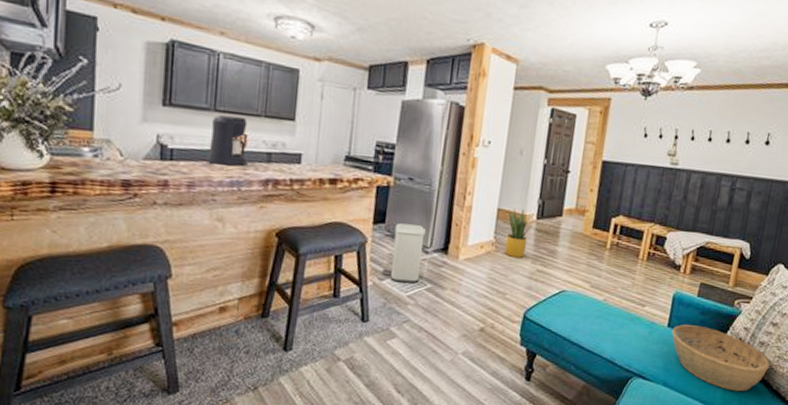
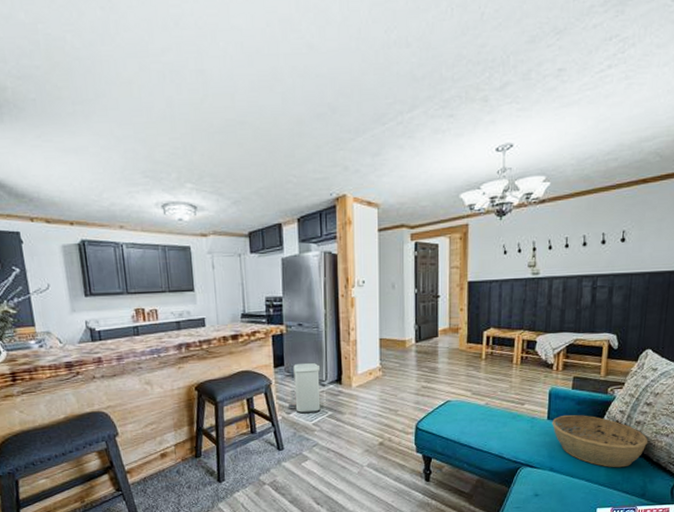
coffee maker: present [207,115,249,166] -> none [126,296,163,338]
planter: present [504,208,531,258] -> none [389,335,411,378]

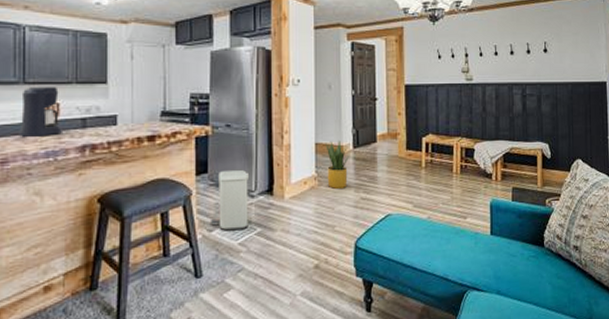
coffee maker: none [126,296,163,338] -> present [19,87,64,137]
planter: none [389,335,411,378] -> present [325,140,349,189]
basket: present [552,415,648,468] -> none [495,229,589,289]

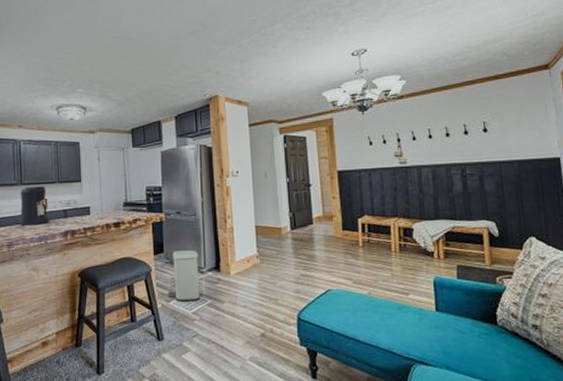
planter: present [325,140,349,189] -> none [265,222,287,266]

